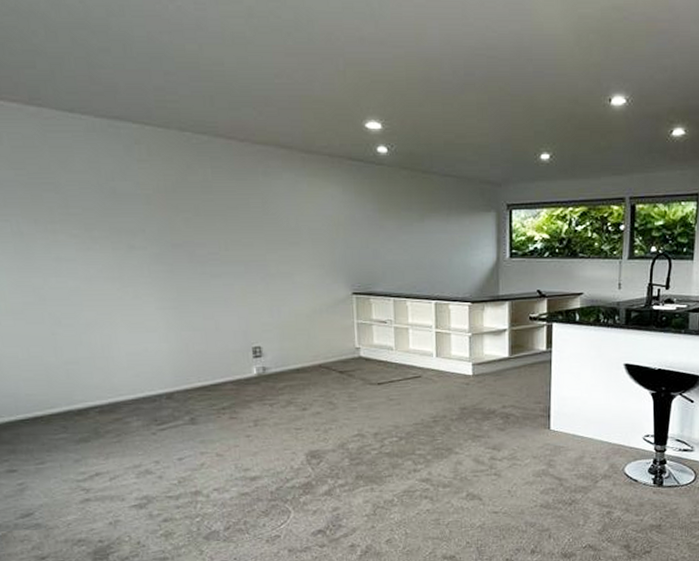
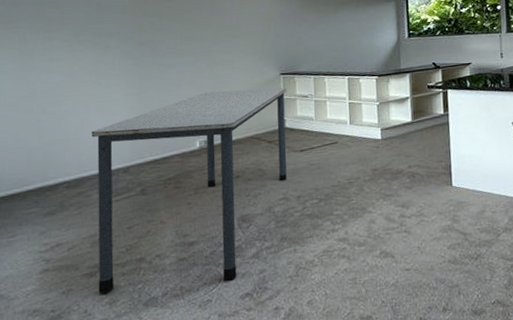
dining table: none [122,310,362,525] -> present [91,88,287,294]

